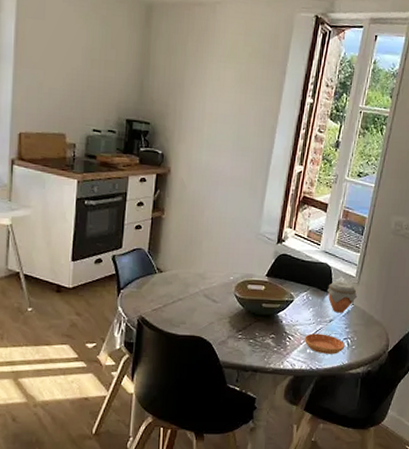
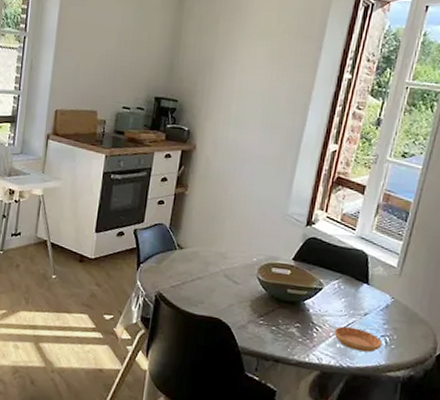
jar: present [326,280,358,313] -> none [361,270,399,307]

